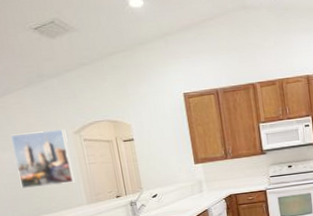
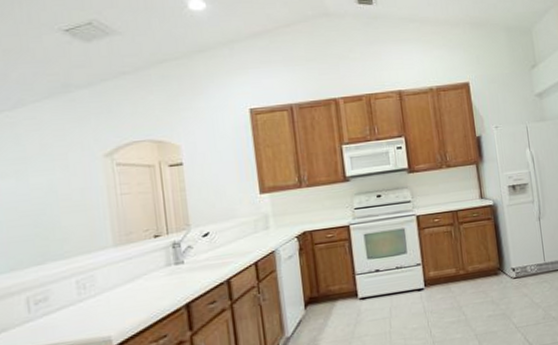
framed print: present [10,129,75,188] -> none [16,151,100,227]

